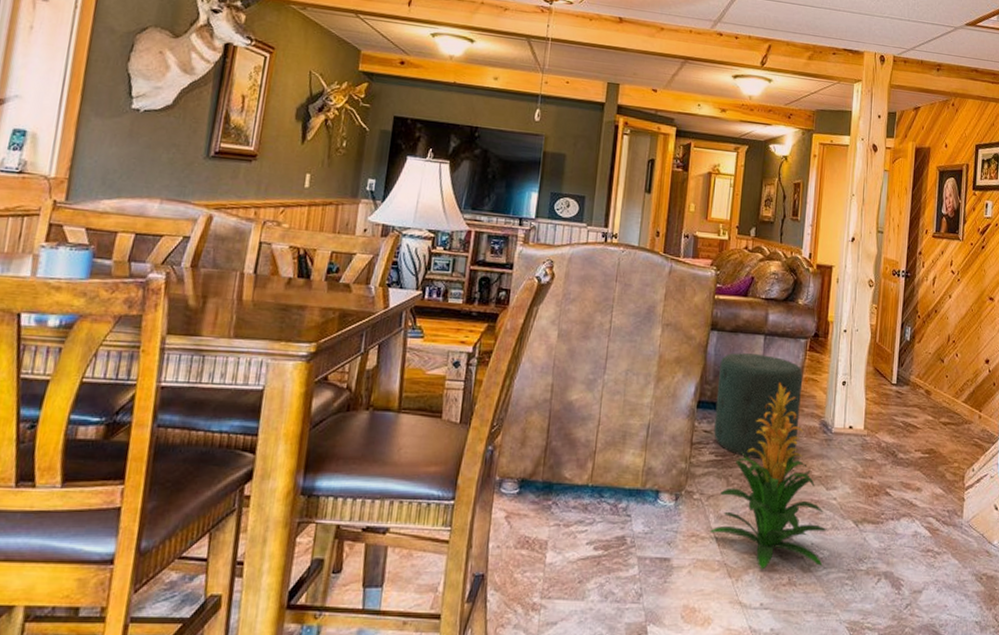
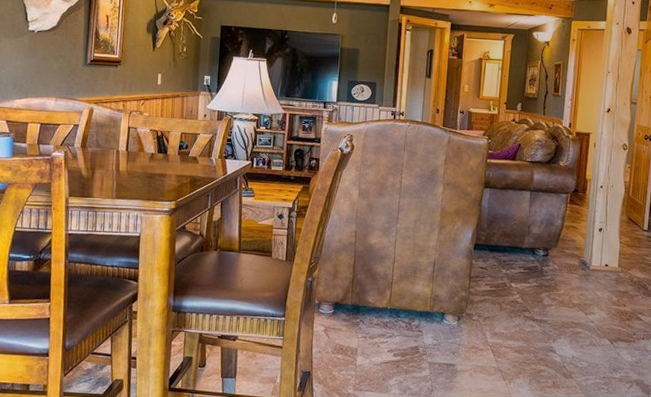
indoor plant: present [709,382,828,570] -> none [486,229,587,375]
ottoman: present [714,353,803,460] -> none [488,206,564,291]

